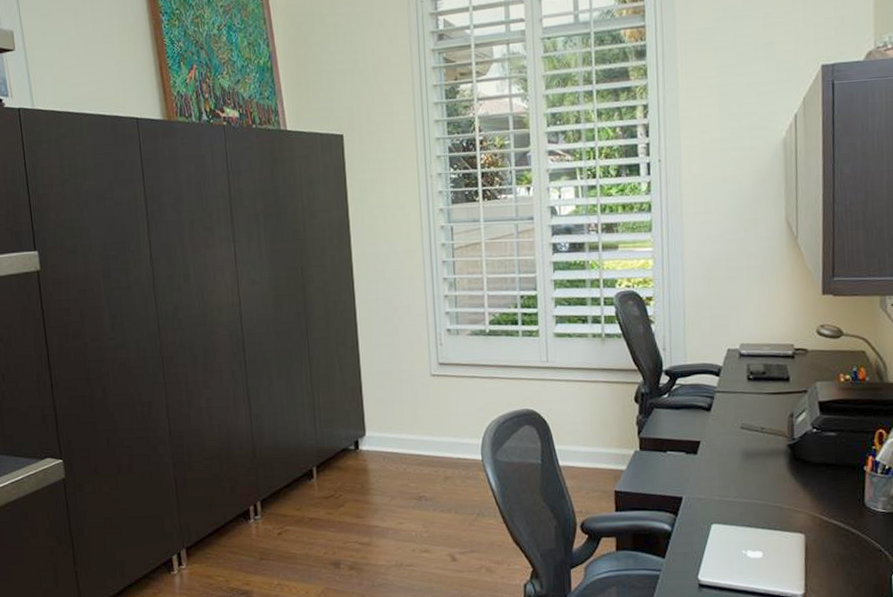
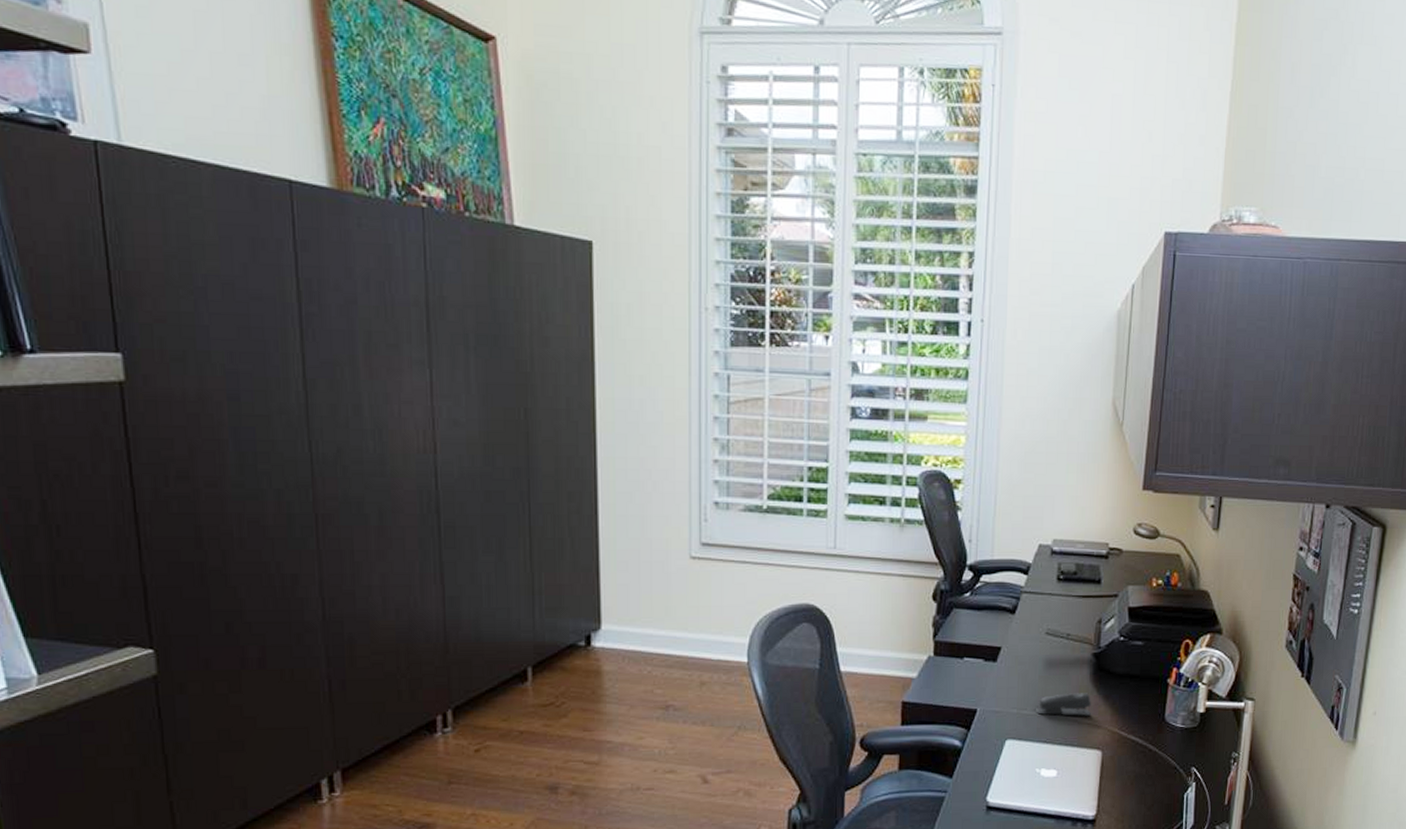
stapler: none [738,481,792,502] -> present [1036,693,1092,716]

